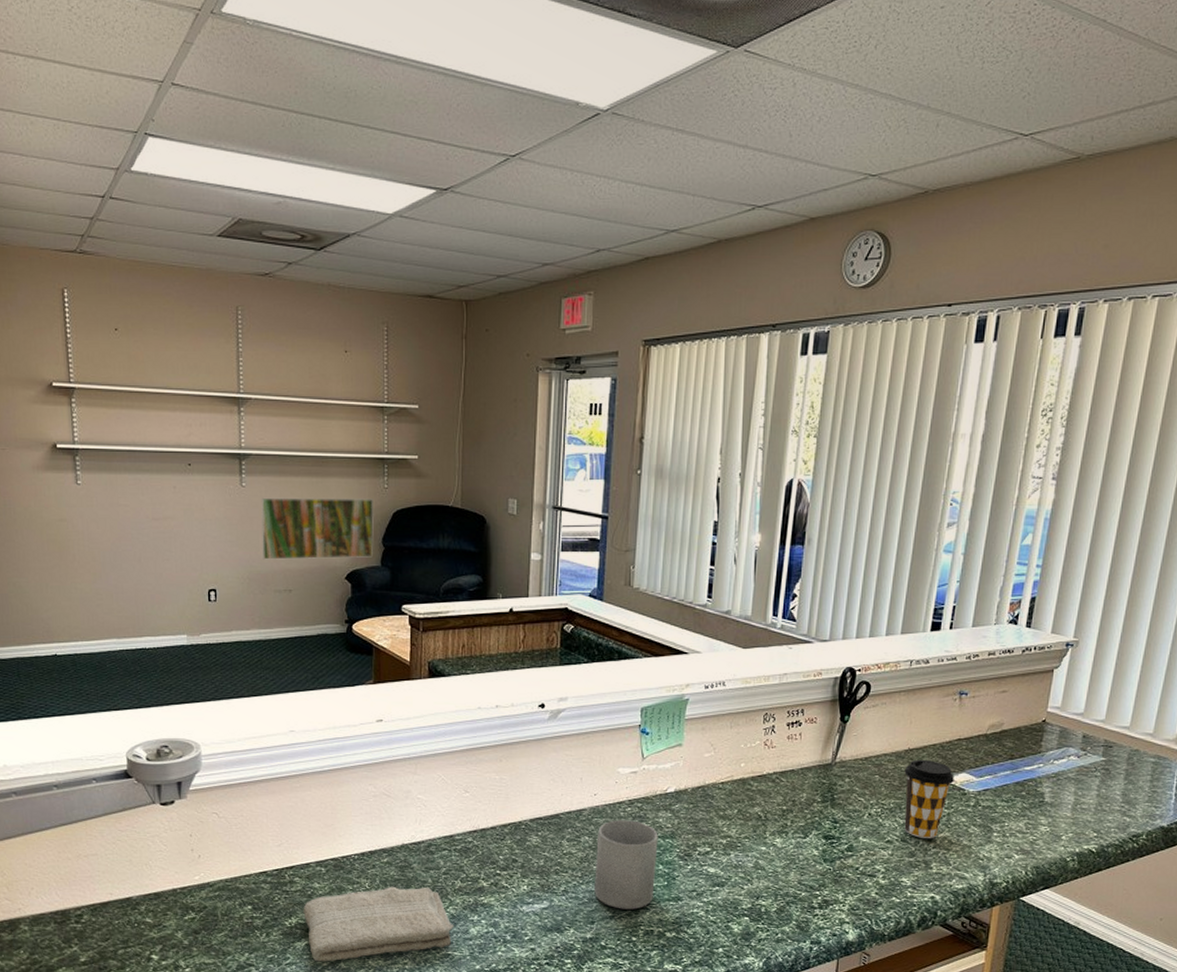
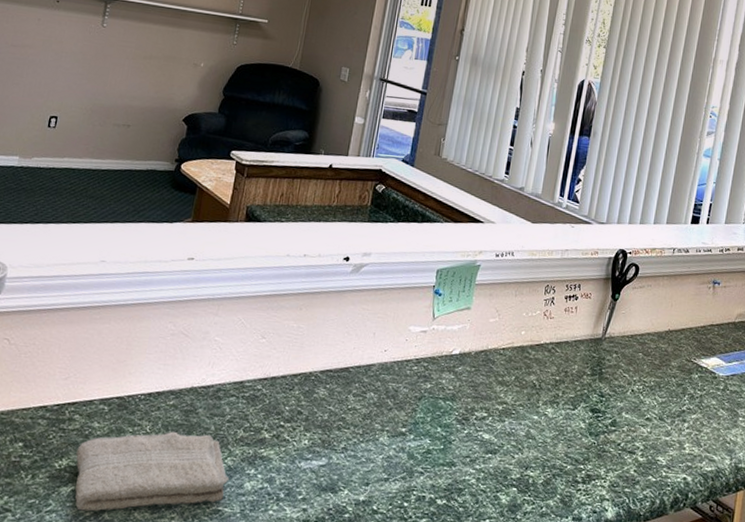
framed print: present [261,497,374,560] -> none [108,38,221,104]
mug: present [594,820,658,910] -> none [373,378,440,473]
coffee cup: present [904,759,954,838] -> none [662,340,707,419]

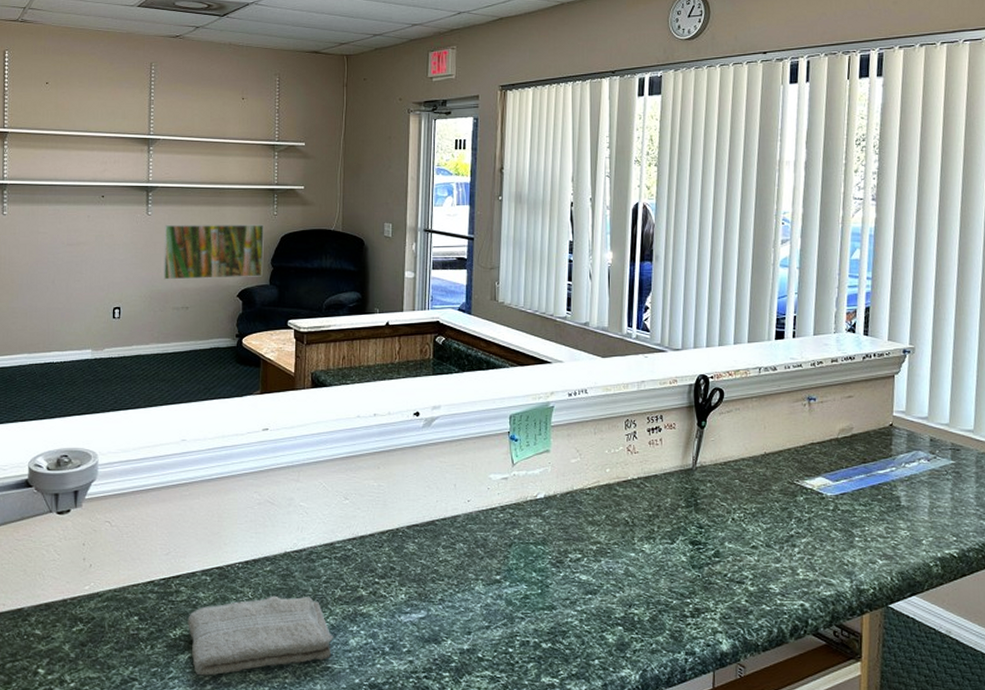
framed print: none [108,38,221,104] -> present [162,224,264,280]

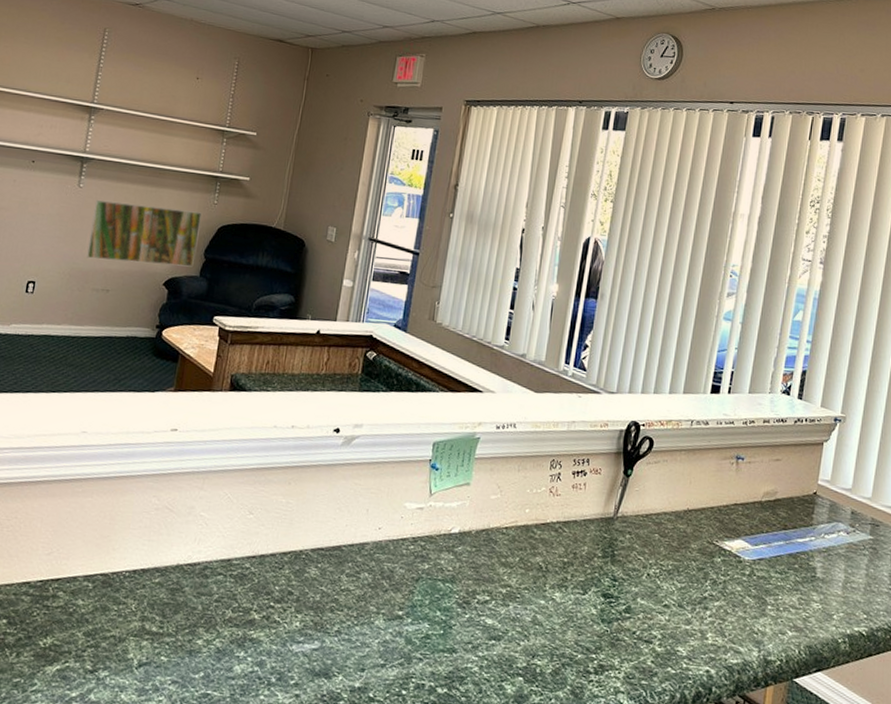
washcloth: present [187,595,334,676] -> none [60,610,219,692]

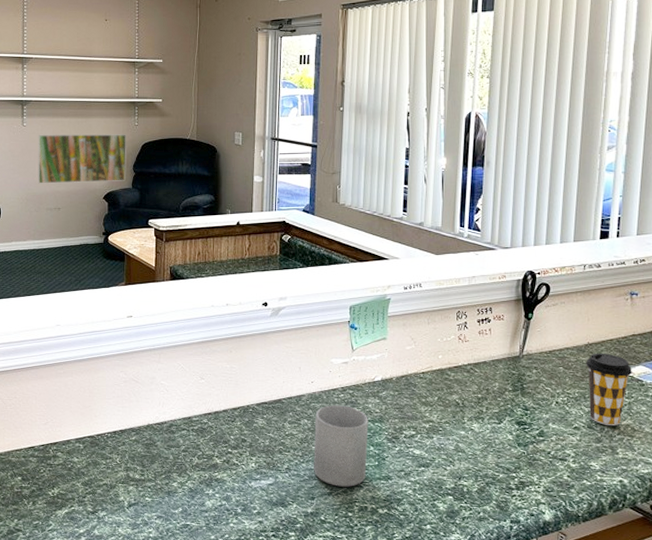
mug: none [368,557,439,659] -> present [313,405,369,487]
coffee cup: none [681,521,731,606] -> present [586,353,632,425]

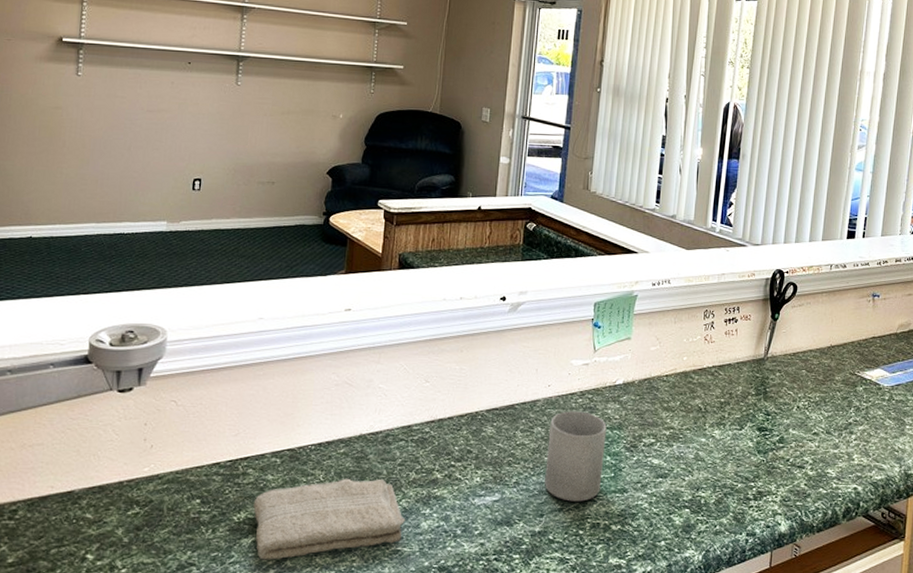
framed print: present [37,134,126,184] -> none [249,96,359,155]
washcloth: none [64,461,192,529] -> present [253,478,406,560]
coffee cup: present [586,353,632,425] -> none [828,355,871,431]

